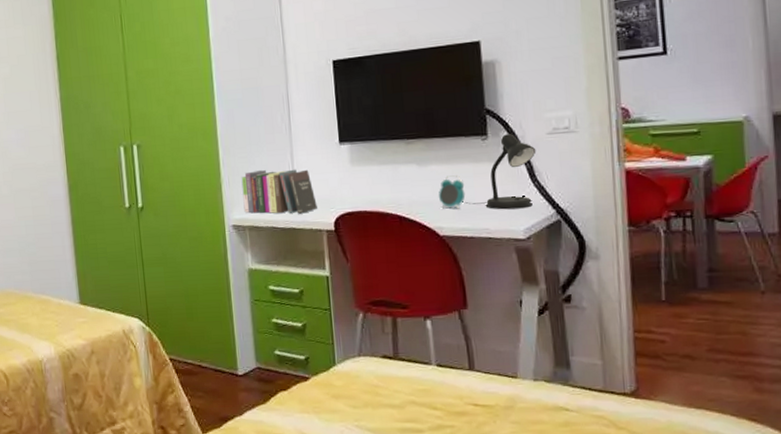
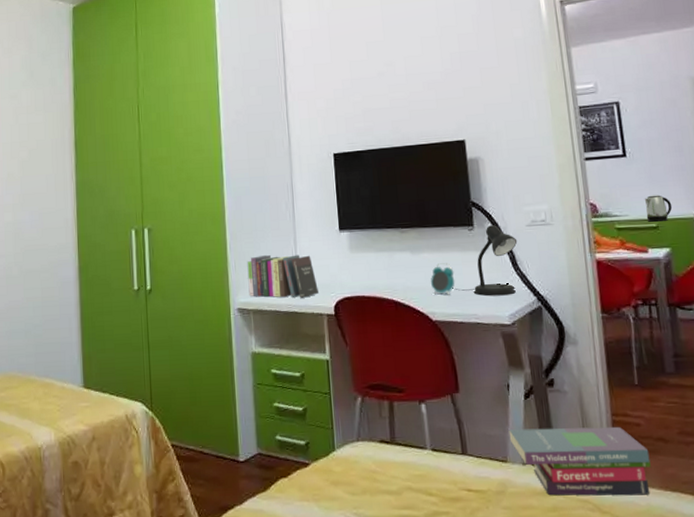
books: none [520,343,674,412] -> present [508,426,651,496]
kettle: none [685,96,718,128] -> present [644,195,673,223]

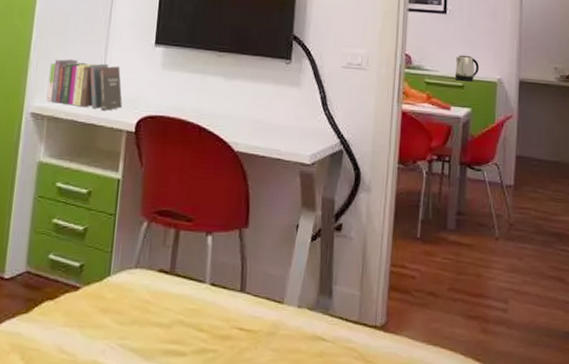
alarm clock: present [430,263,455,296] -> none [238,93,264,128]
desk lamp: present [452,225,518,297] -> none [259,61,331,135]
books: present [508,426,651,496] -> none [289,271,419,347]

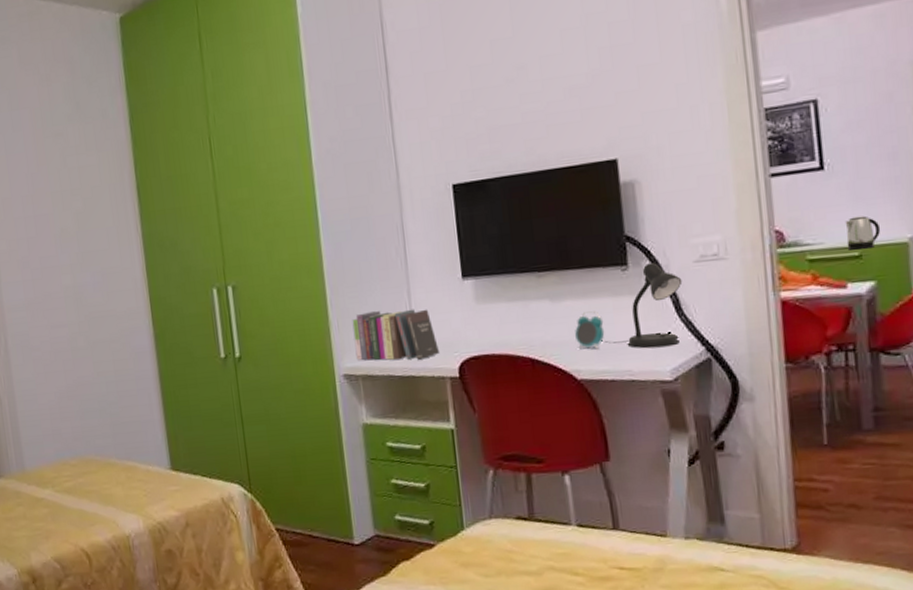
alarm clock: none [238,93,264,128] -> present [574,311,605,351]
desk lamp: none [259,61,331,135] -> present [601,263,683,349]

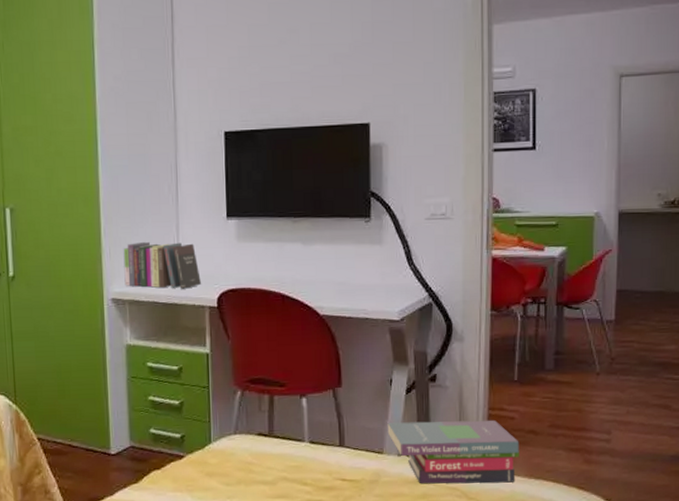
alarm clock: present [574,311,605,351] -> none [320,256,347,291]
desk lamp: present [601,263,683,349] -> none [343,217,415,292]
books: none [669,492,839,571] -> present [387,419,519,484]
kettle: present [845,215,881,251] -> none [547,191,575,220]

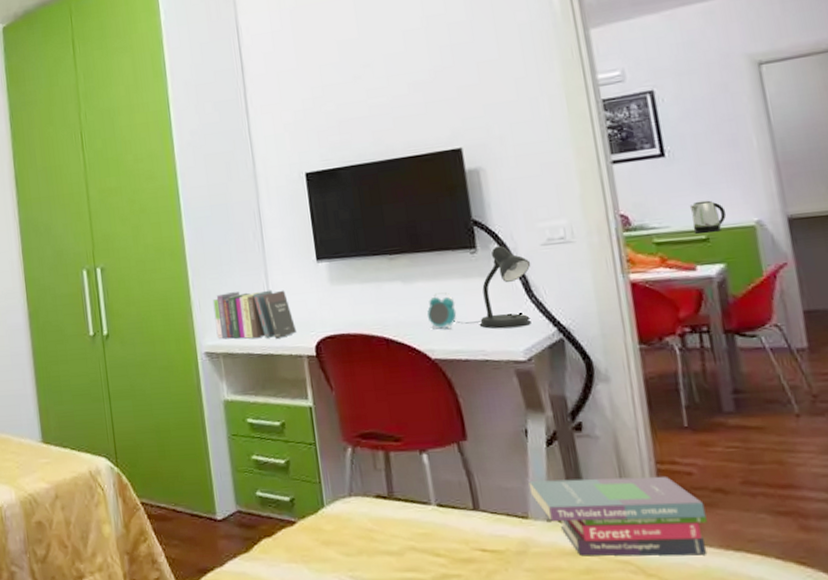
alarm clock: none [320,256,347,291] -> present [427,292,457,331]
desk lamp: none [343,217,415,292] -> present [453,246,531,330]
kettle: none [547,191,575,220] -> present [689,200,727,234]

